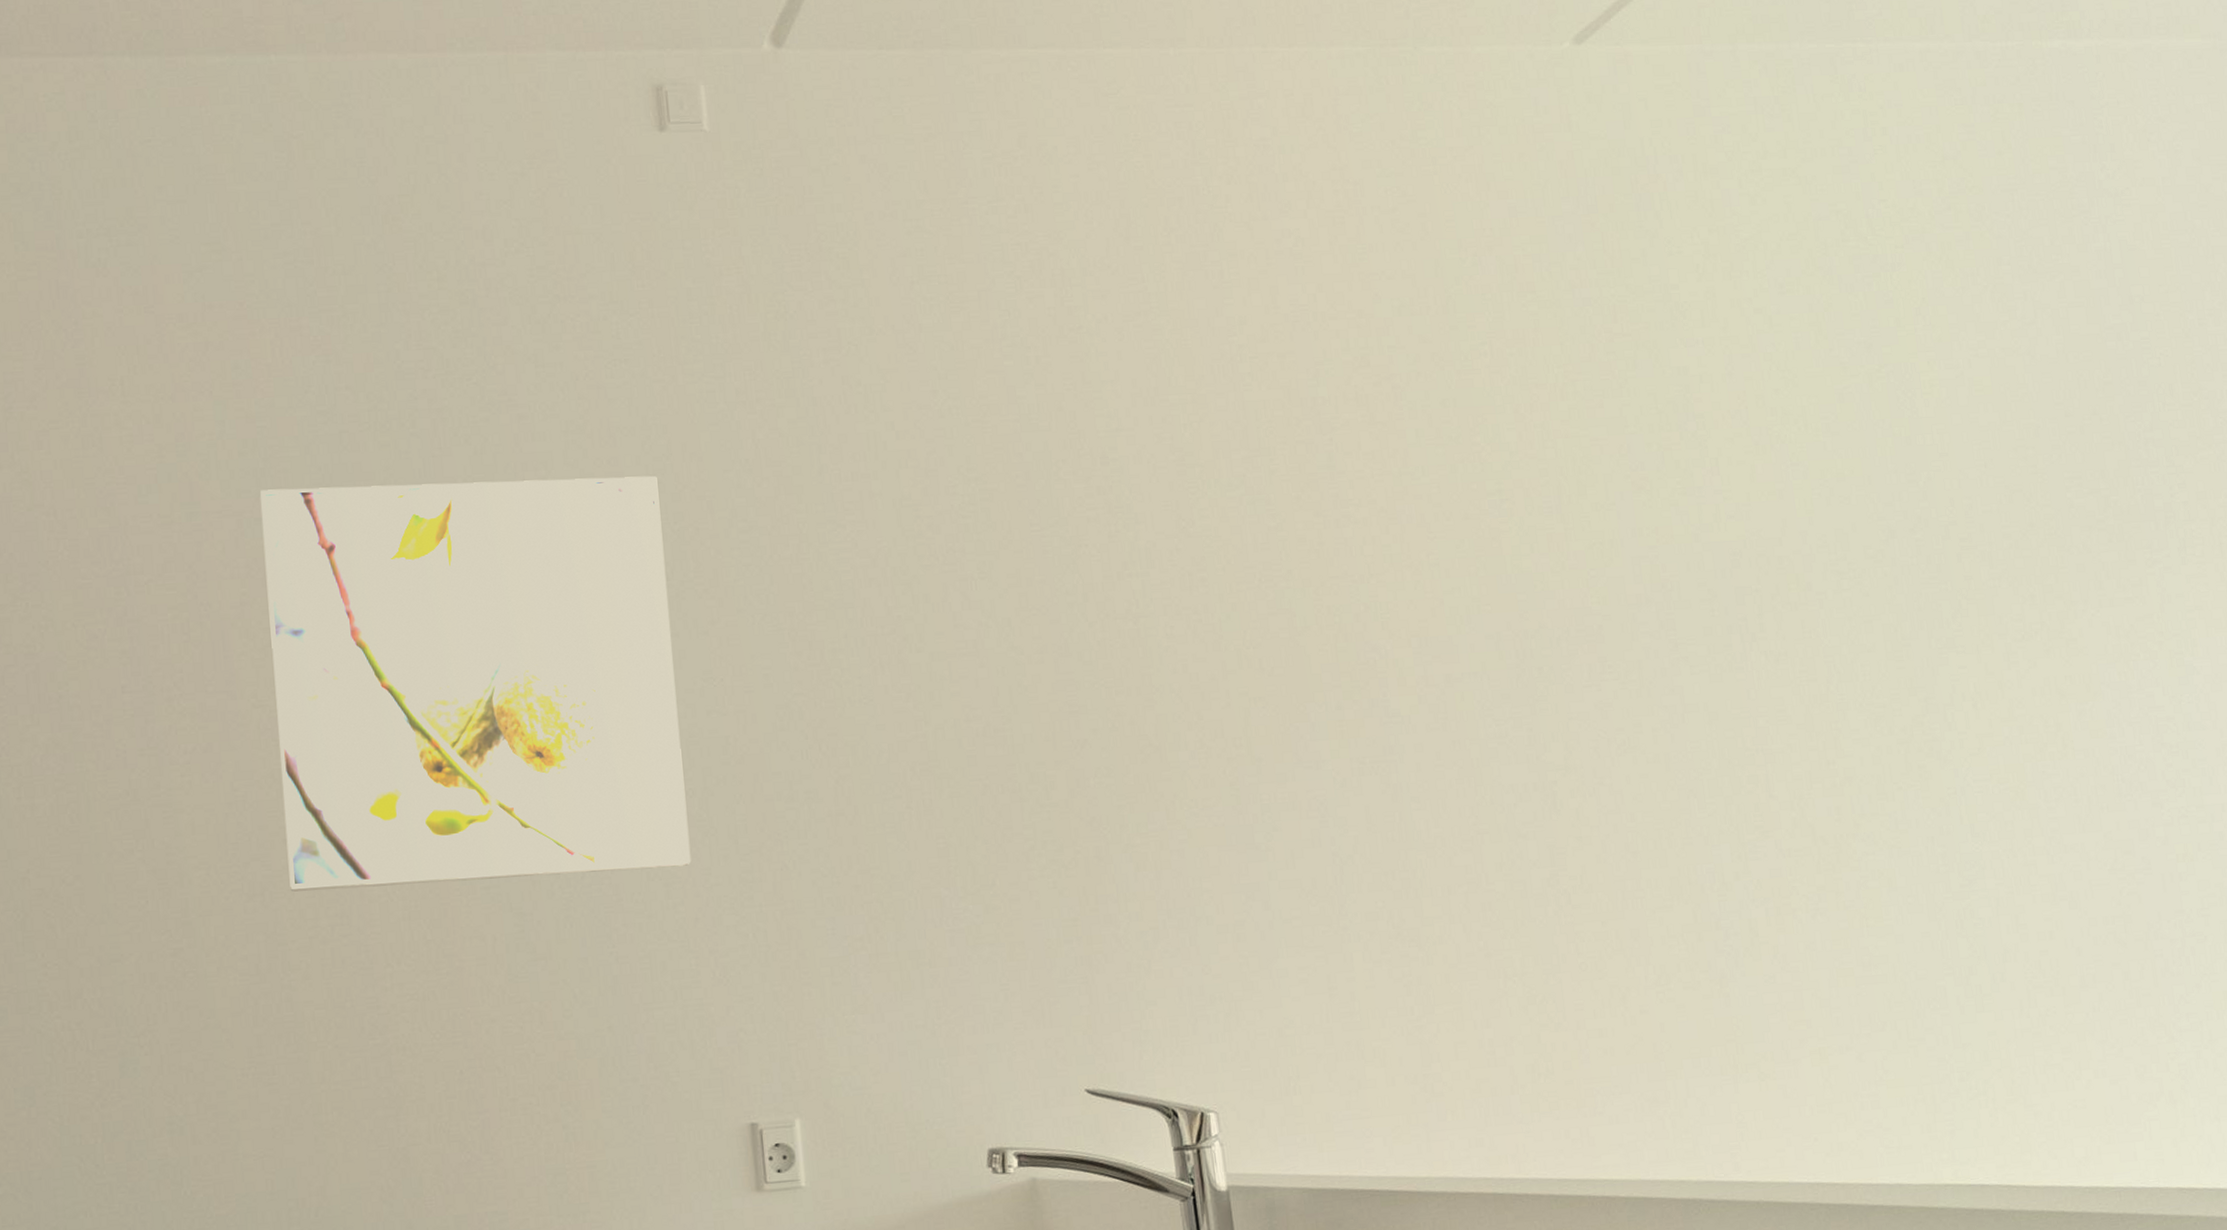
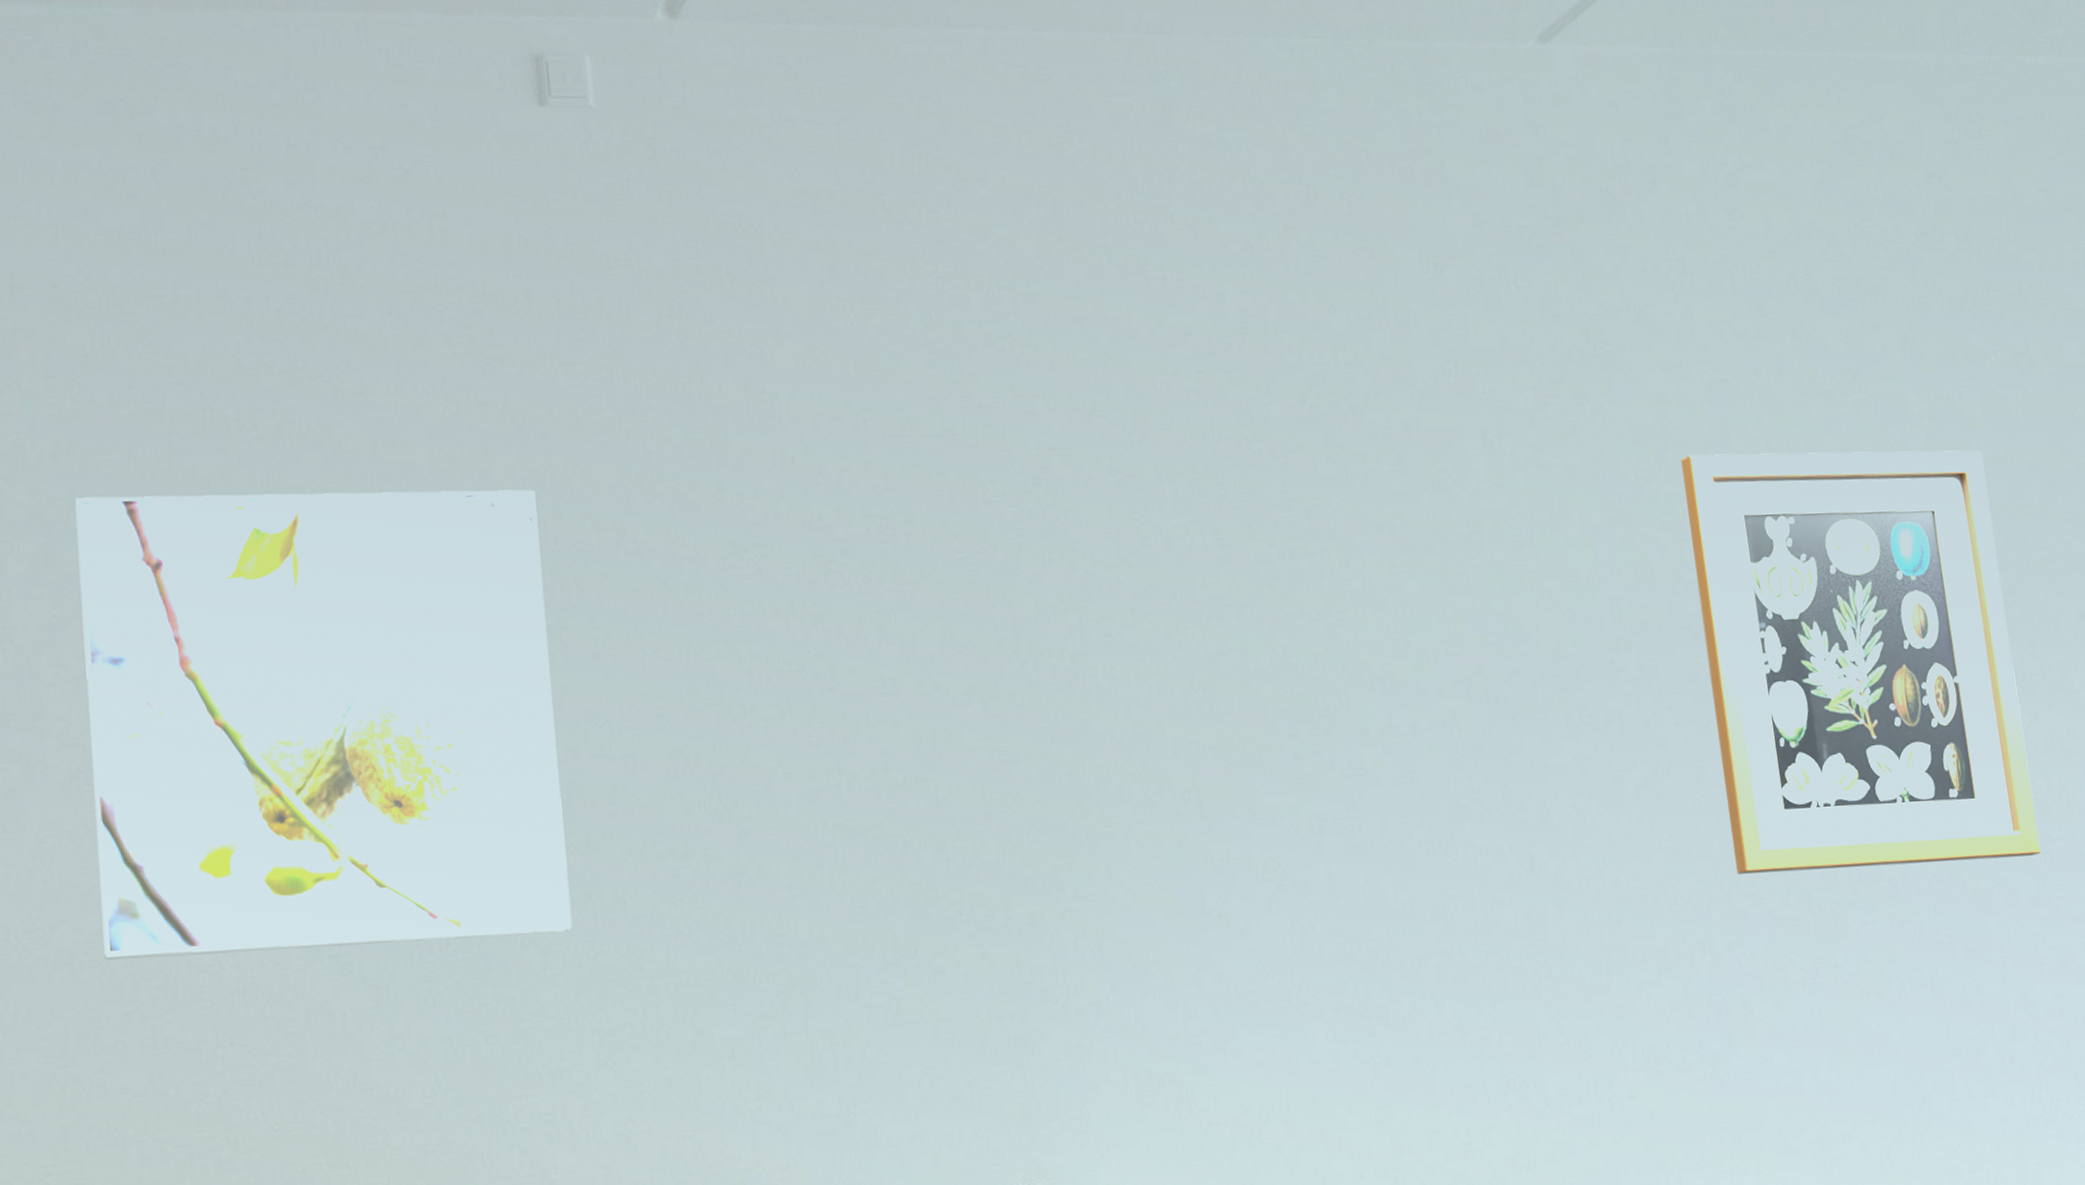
wall art: none [1701,415,2036,810] -> present [1681,450,2041,874]

